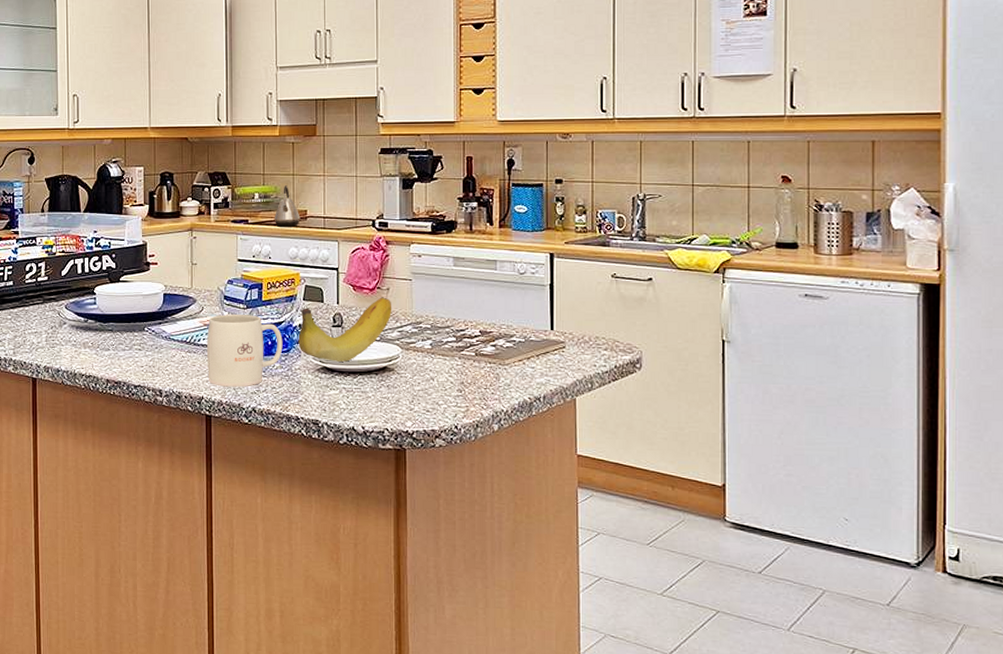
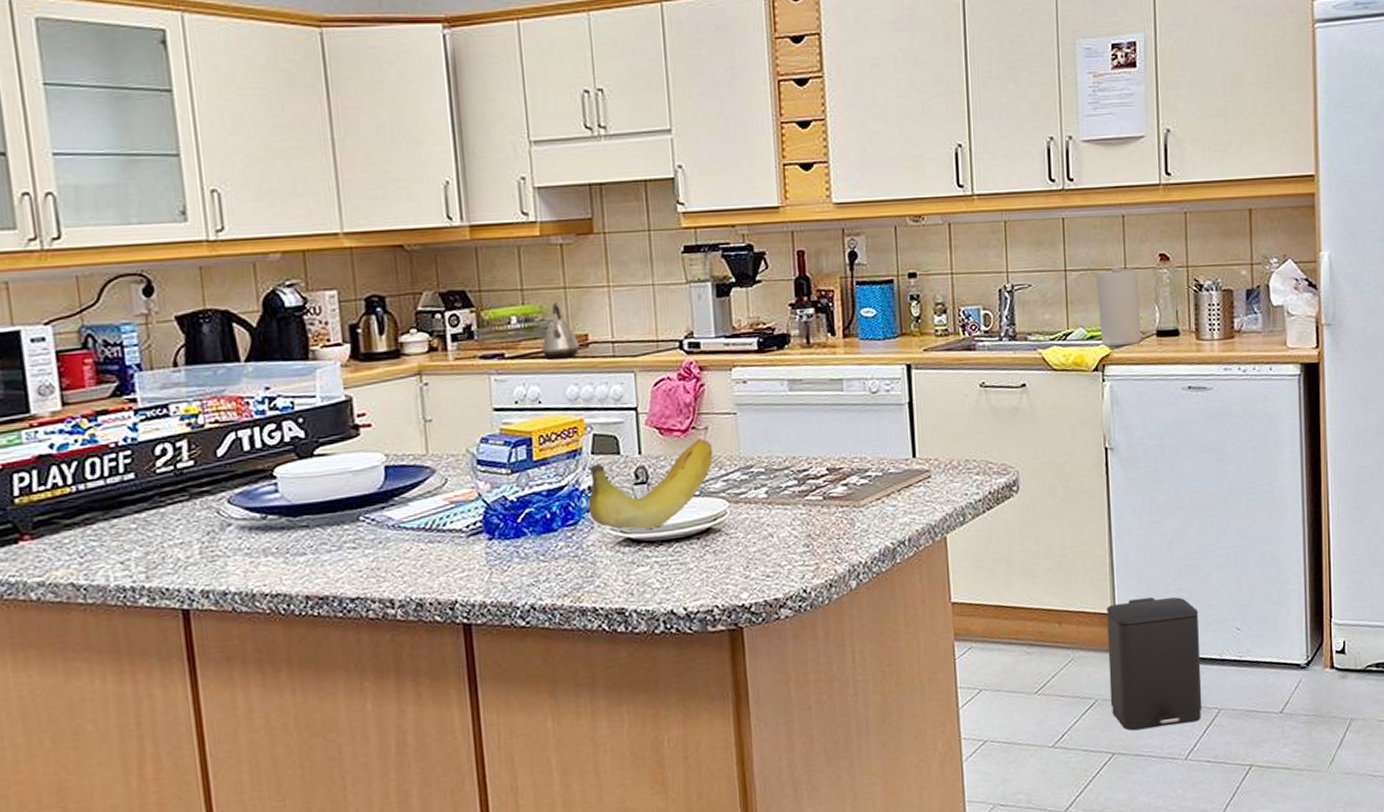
mug: present [207,314,283,387] -> none [455,481,568,583]
pedal bin: none [717,477,807,598] -> present [1106,597,1202,731]
paper towel holder: none [721,184,761,254] -> present [1096,266,1141,347]

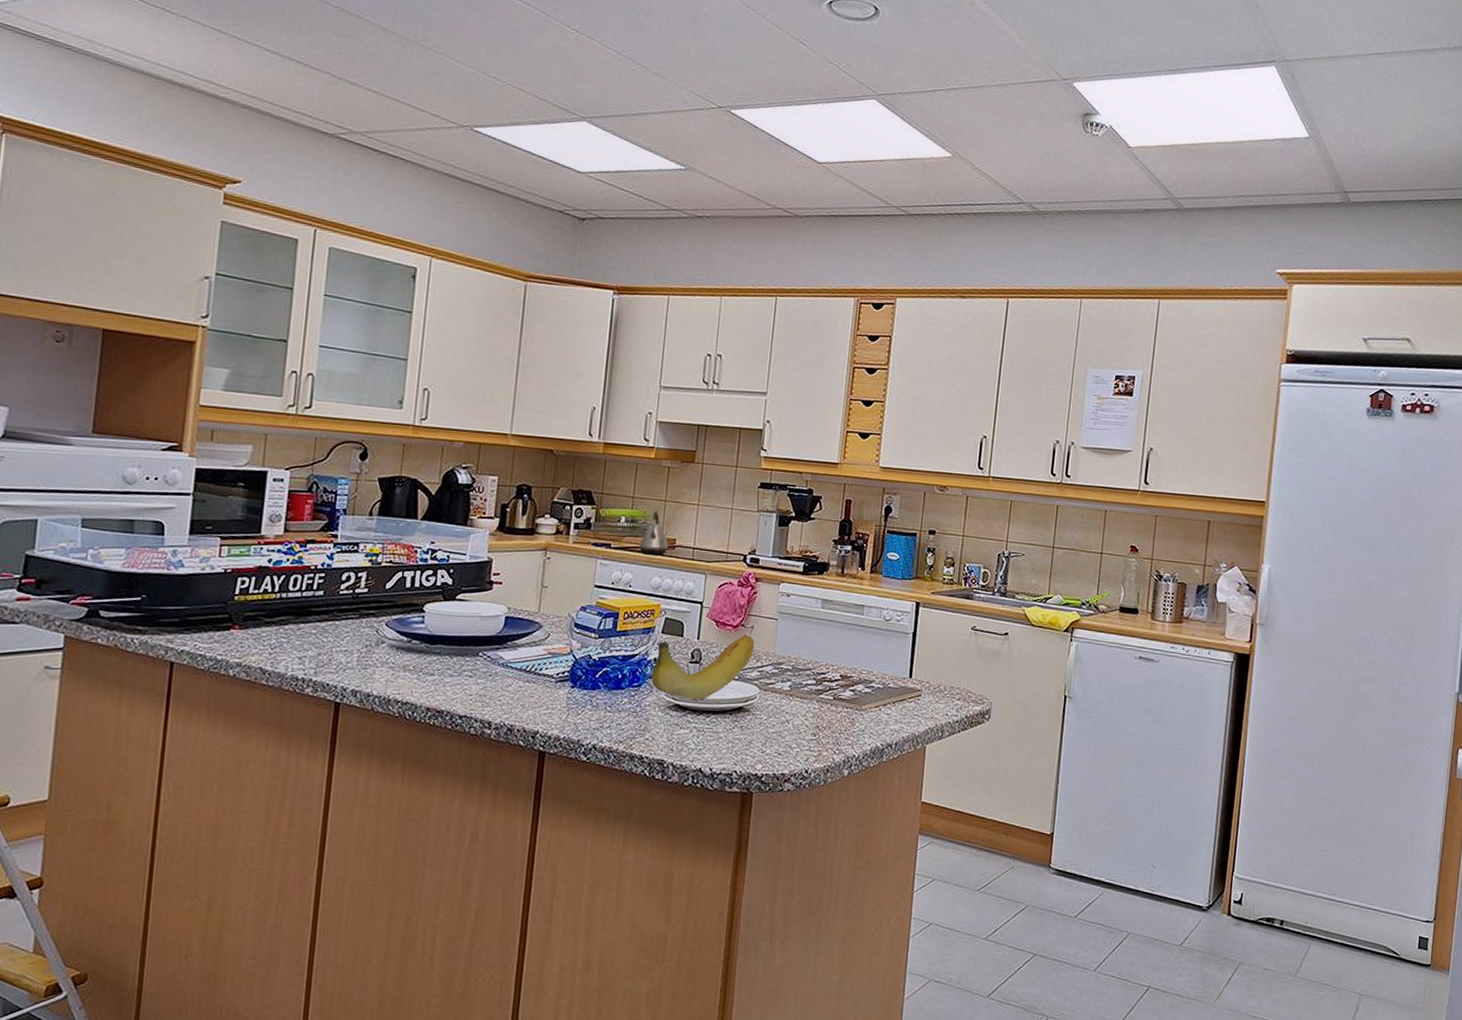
paper towel holder: present [1096,266,1141,347] -> none [1074,550,1111,616]
pedal bin: present [1106,597,1202,731] -> none [1038,826,1123,940]

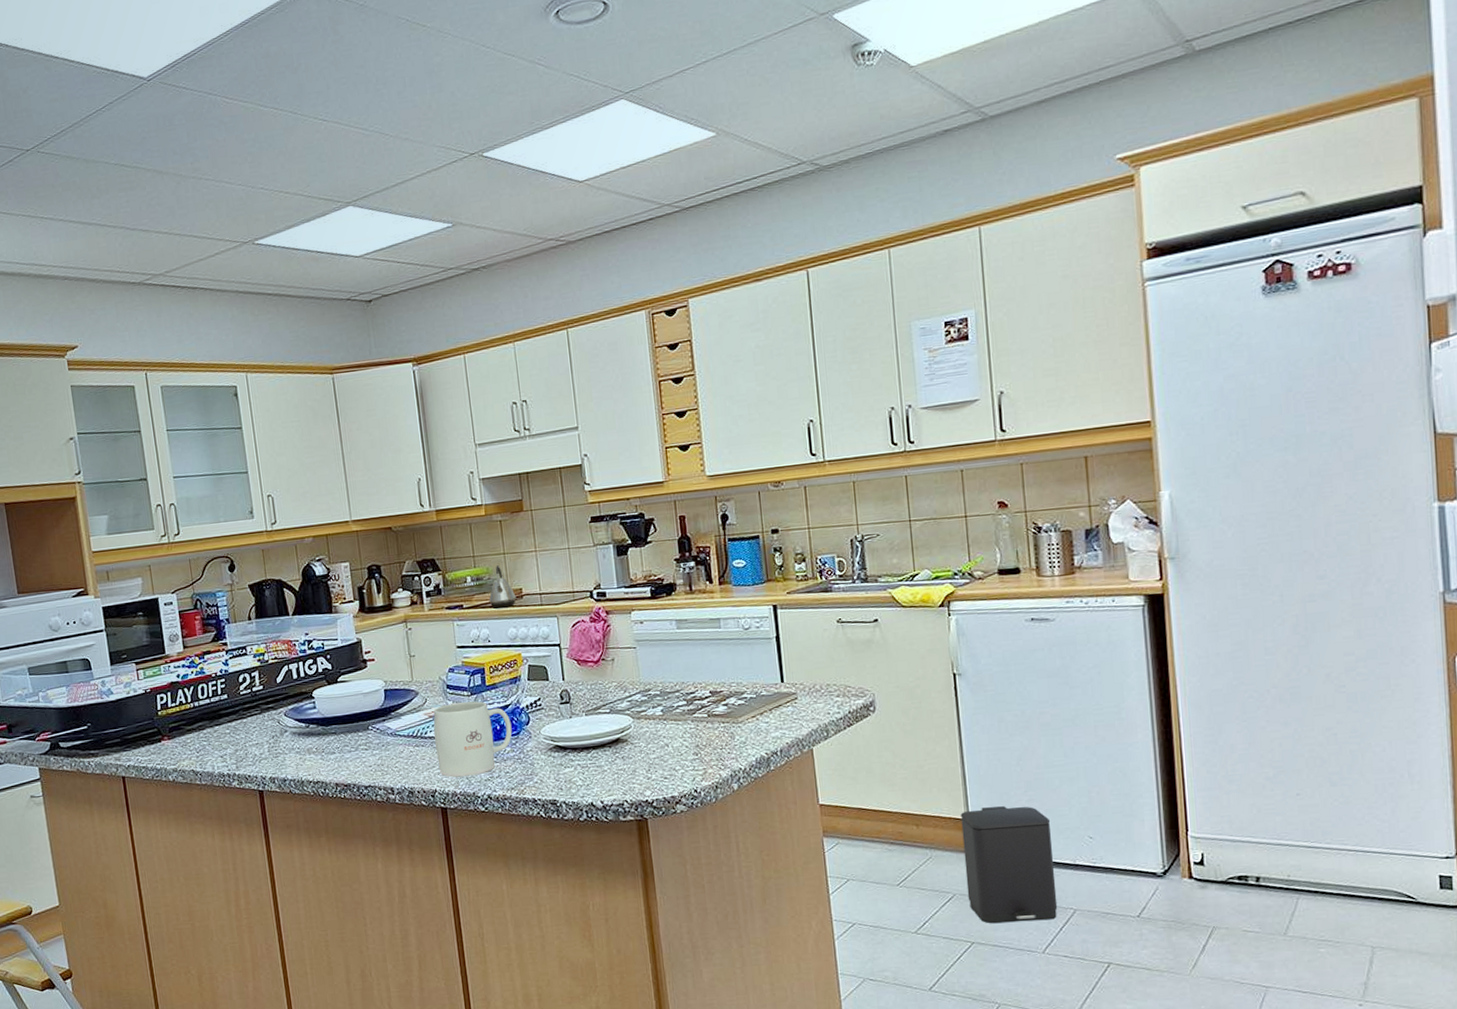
mug: none [546,643,635,723] -> present [433,701,512,778]
fruit: present [651,635,755,700] -> none [526,668,619,739]
pedal bin: none [1038,826,1123,940] -> present [960,806,1058,924]

